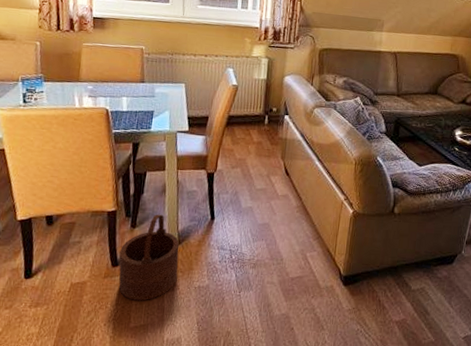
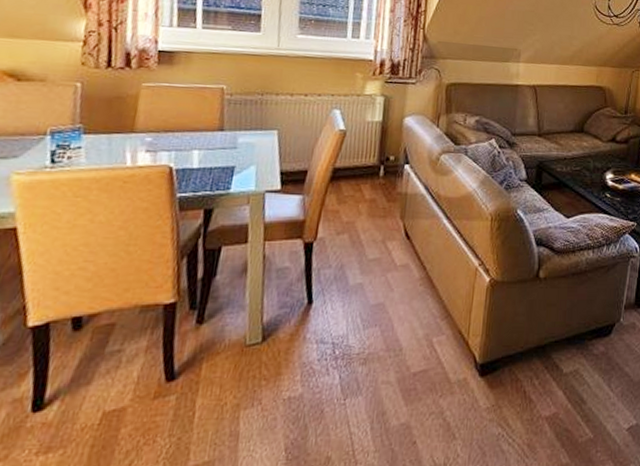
wooden bucket: present [119,214,179,301] -> none [174,302,263,428]

